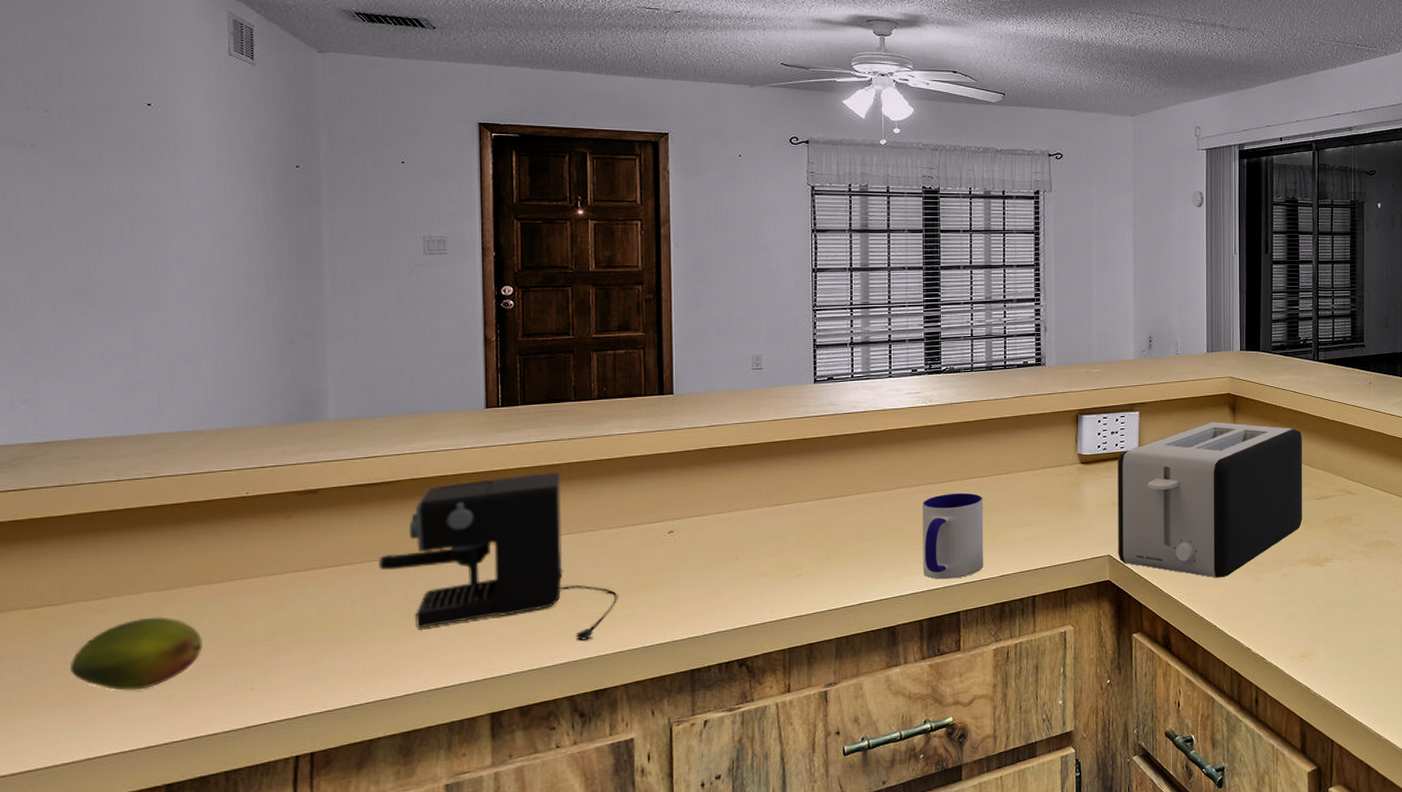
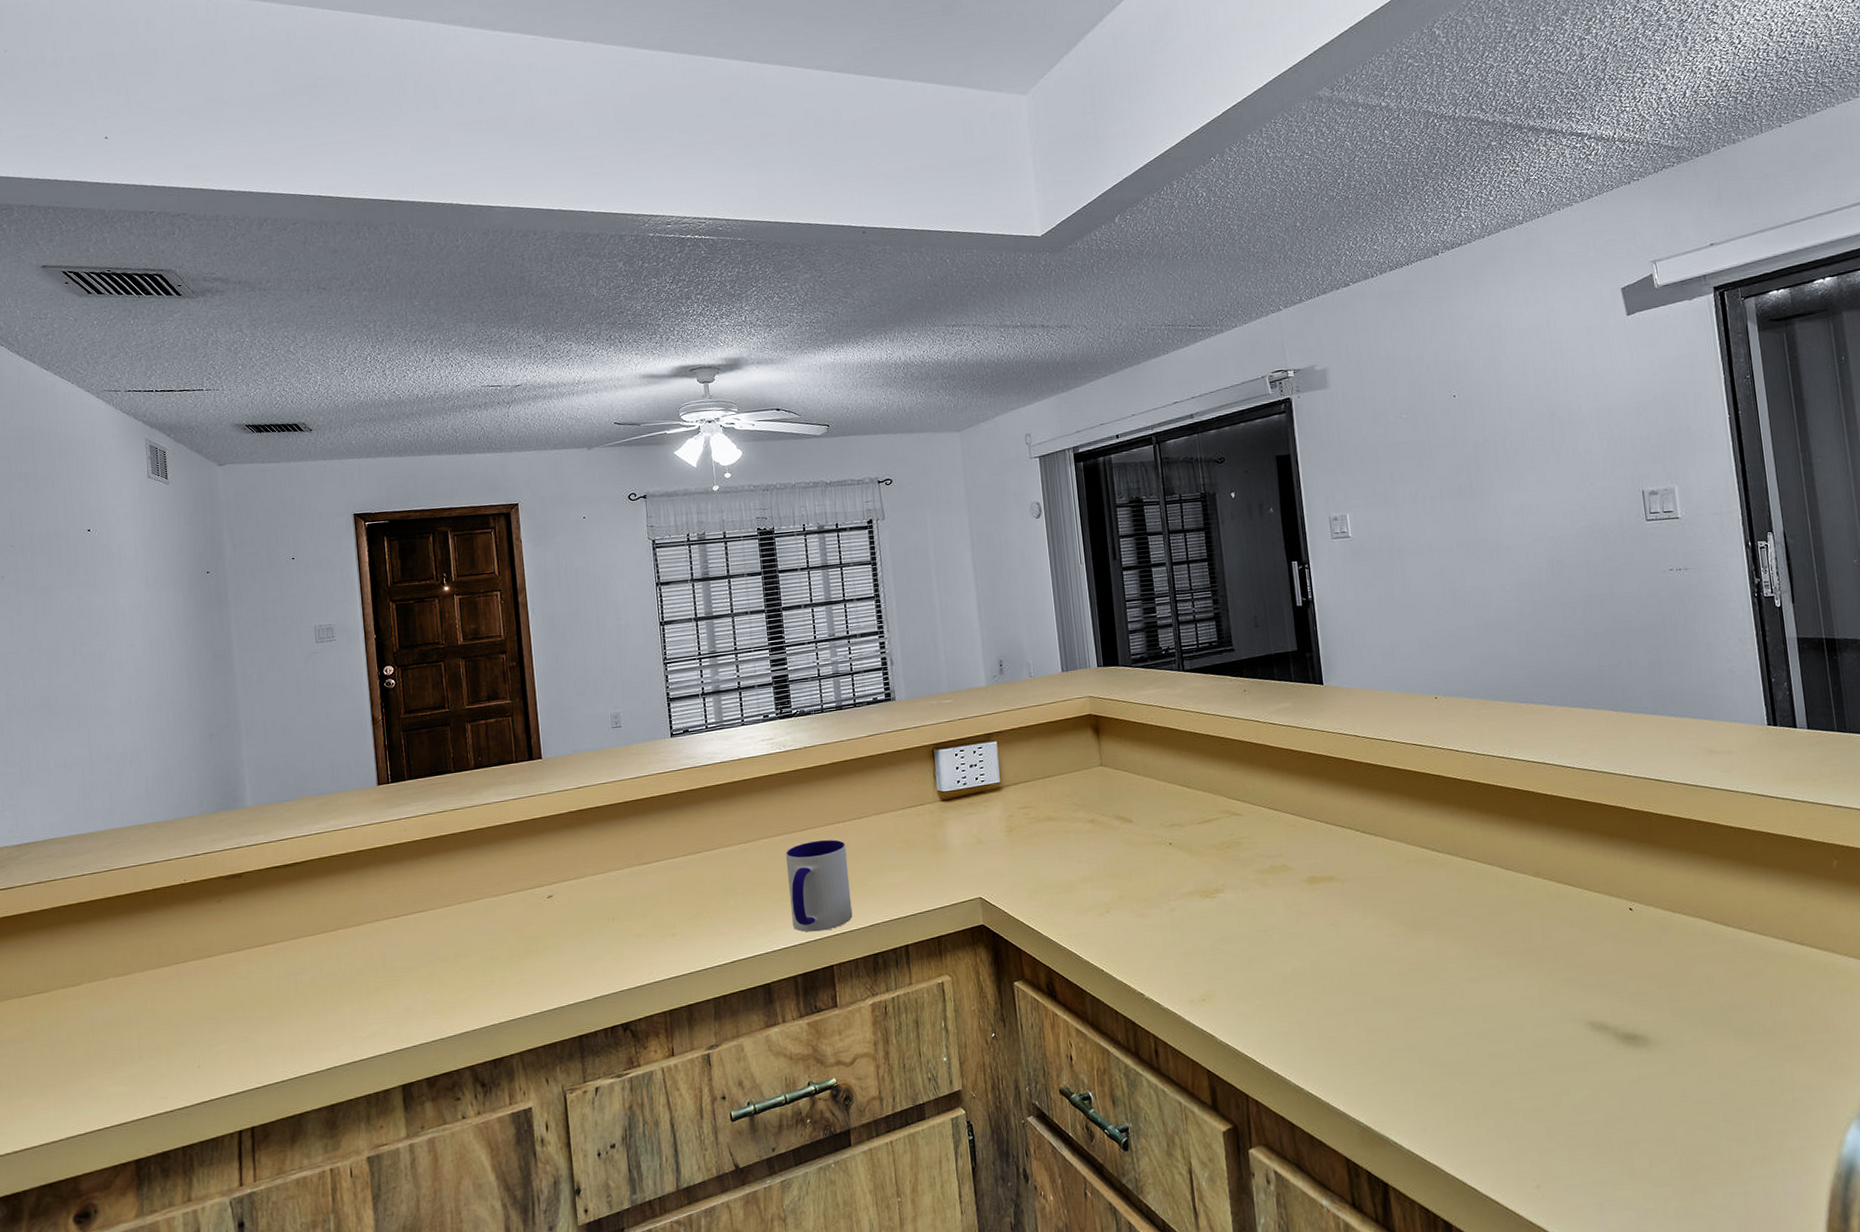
fruit: present [71,617,202,691] -> none [55,1000,157,1071]
coffee maker: present [377,472,619,641] -> none [295,843,508,1010]
toaster: present [1118,422,1303,578] -> none [979,746,1186,917]

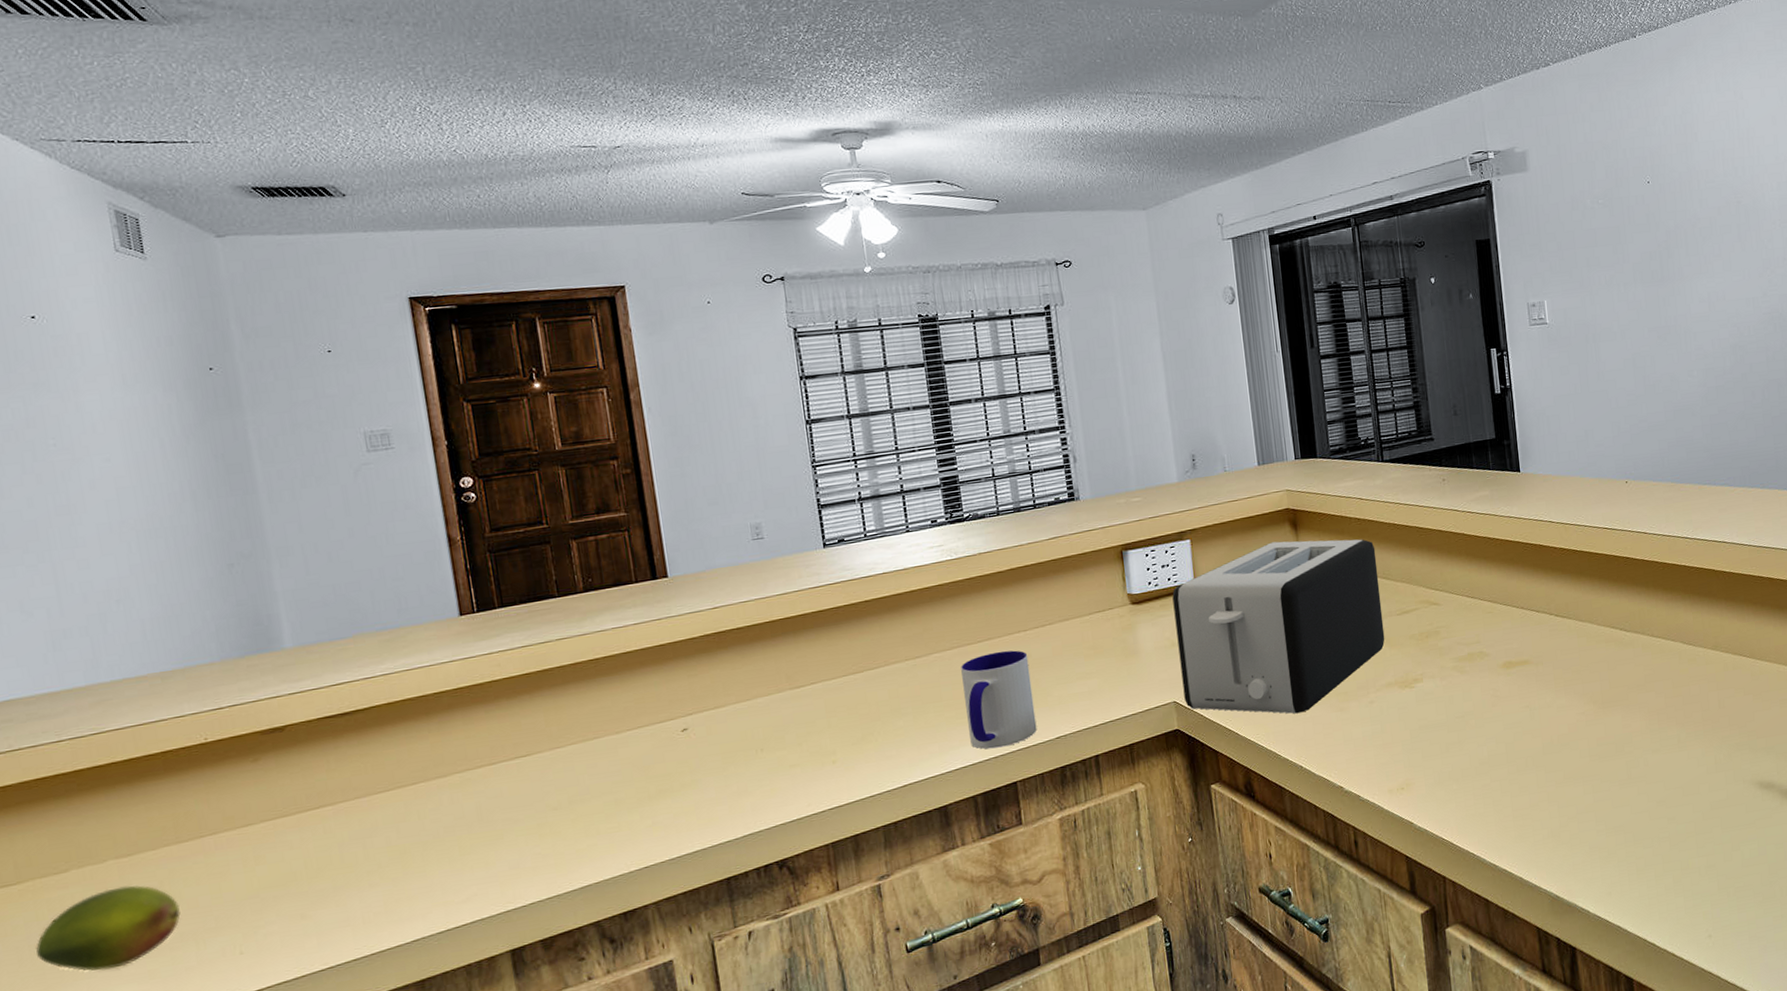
fruit: none [55,1000,157,1071] -> present [36,885,181,971]
toaster: none [979,746,1186,917] -> present [1172,539,1385,714]

